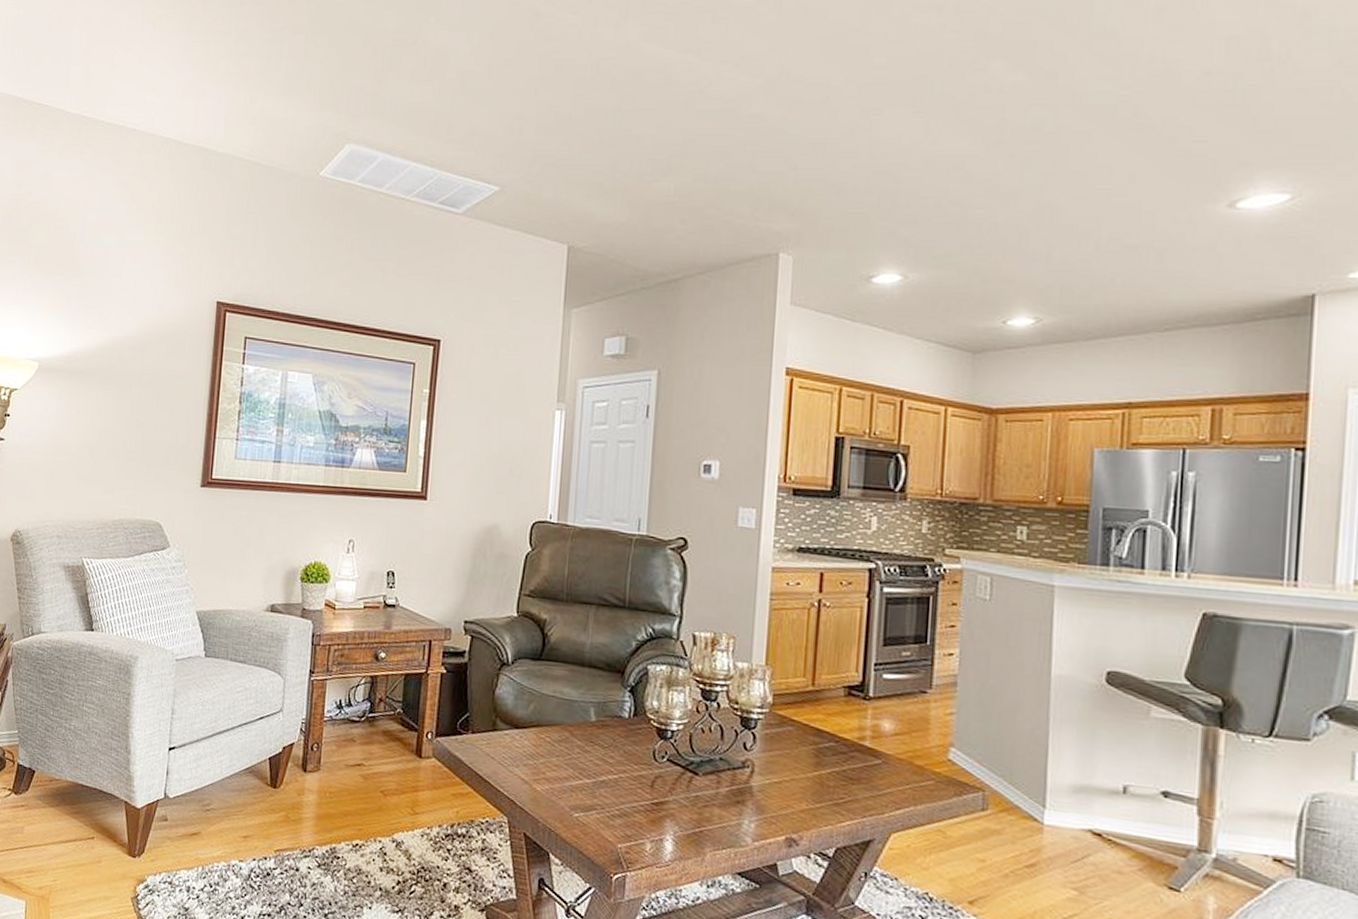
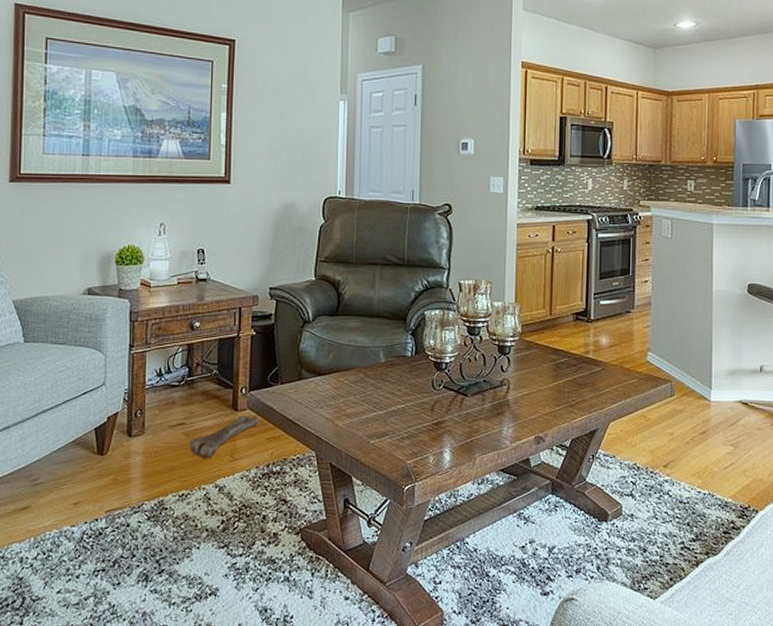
dog toy: none [366,763,445,808] -> present [189,415,259,459]

